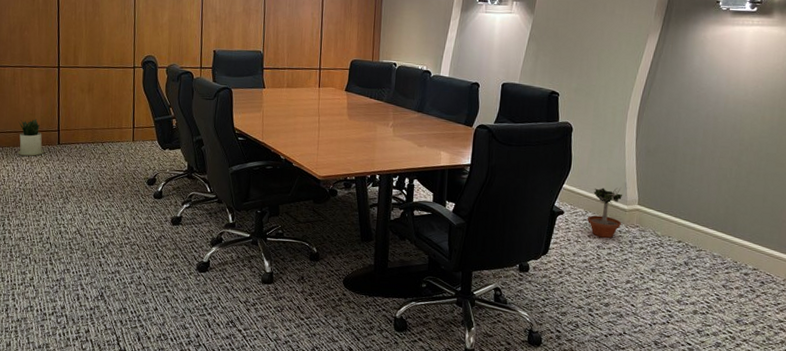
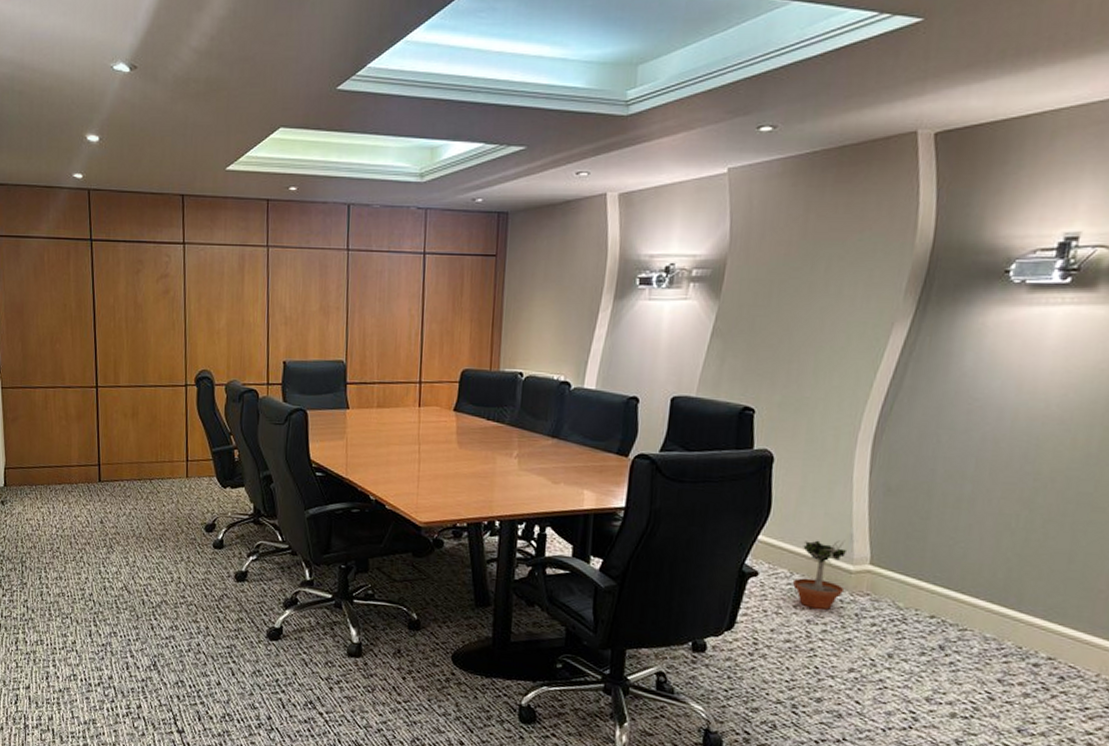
planter: present [17,118,44,157] -> none [53,450,83,497]

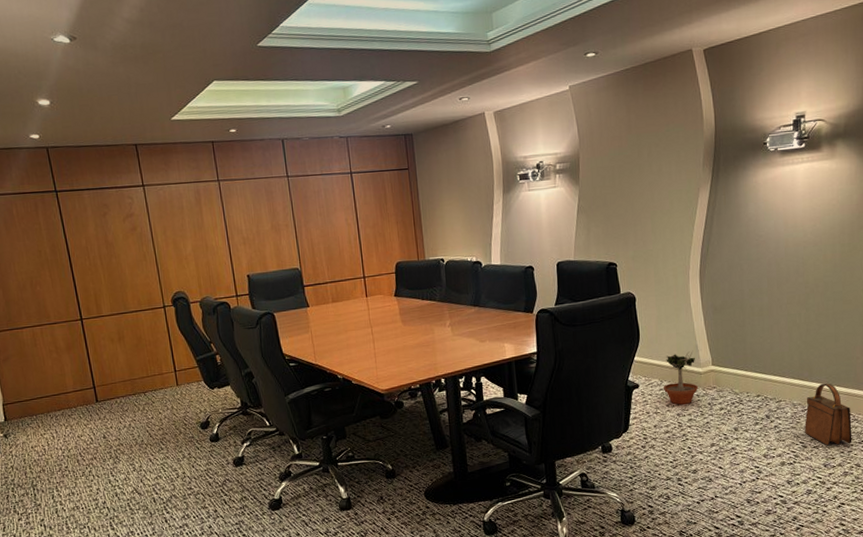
handbag: none [995,617,1075,709] -> present [805,383,852,446]

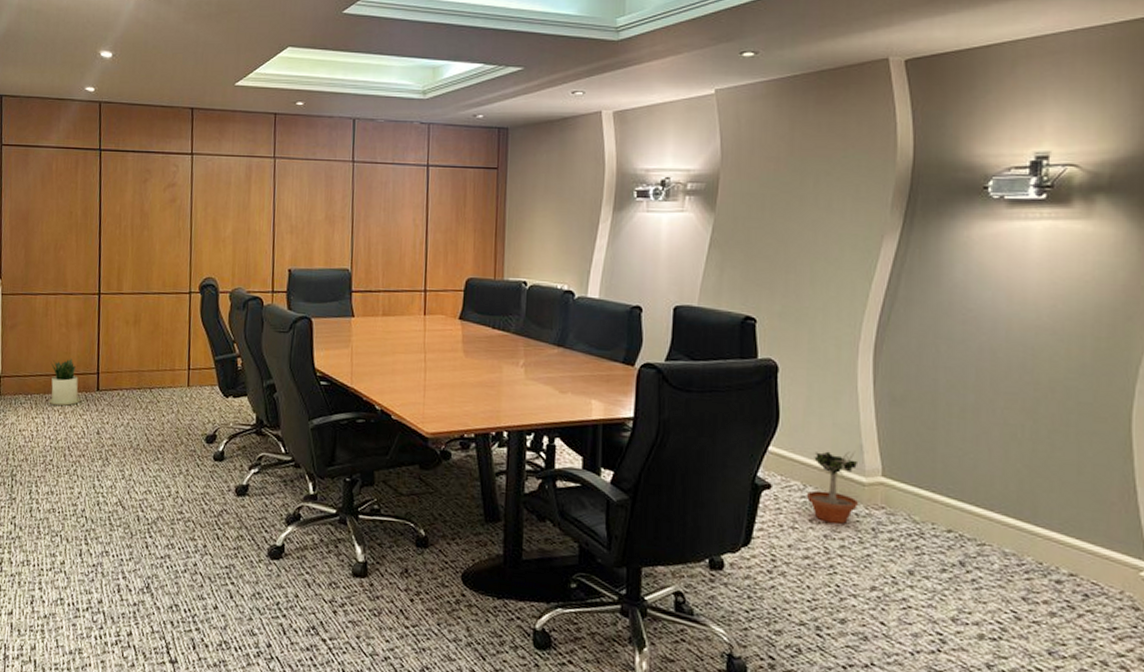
planter: none [48,378,83,421] -> present [49,358,81,406]
handbag: present [805,383,852,446] -> none [1020,530,1098,629]

